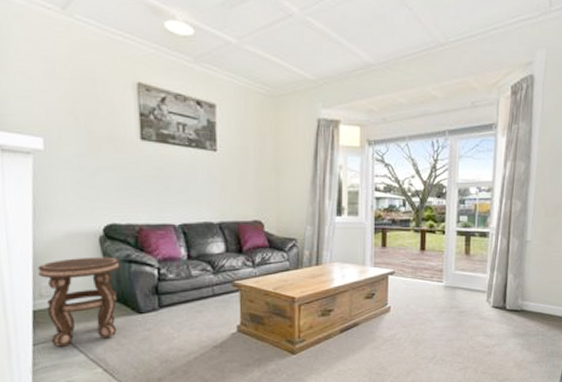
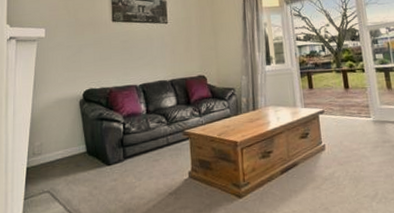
side table: present [38,257,120,347] -> none [33,116,94,200]

